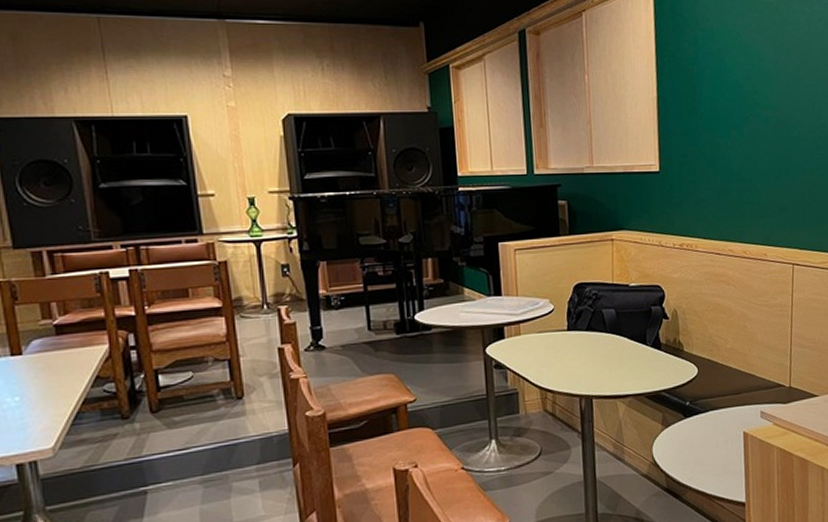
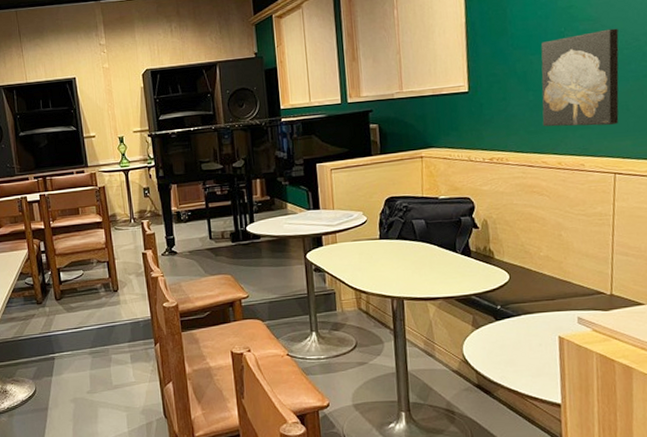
wall art: none [728,119,797,216] -> present [541,28,619,127]

